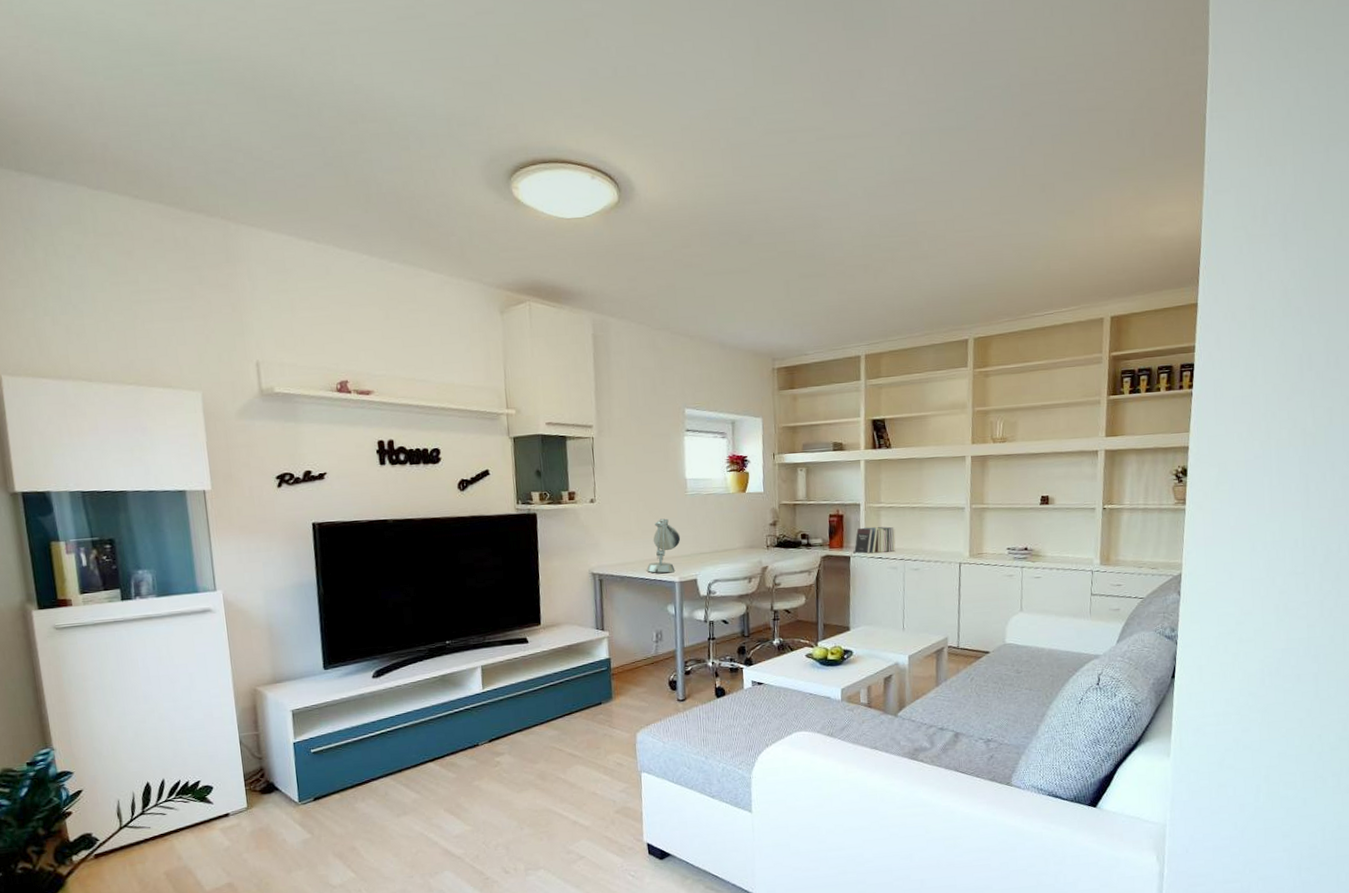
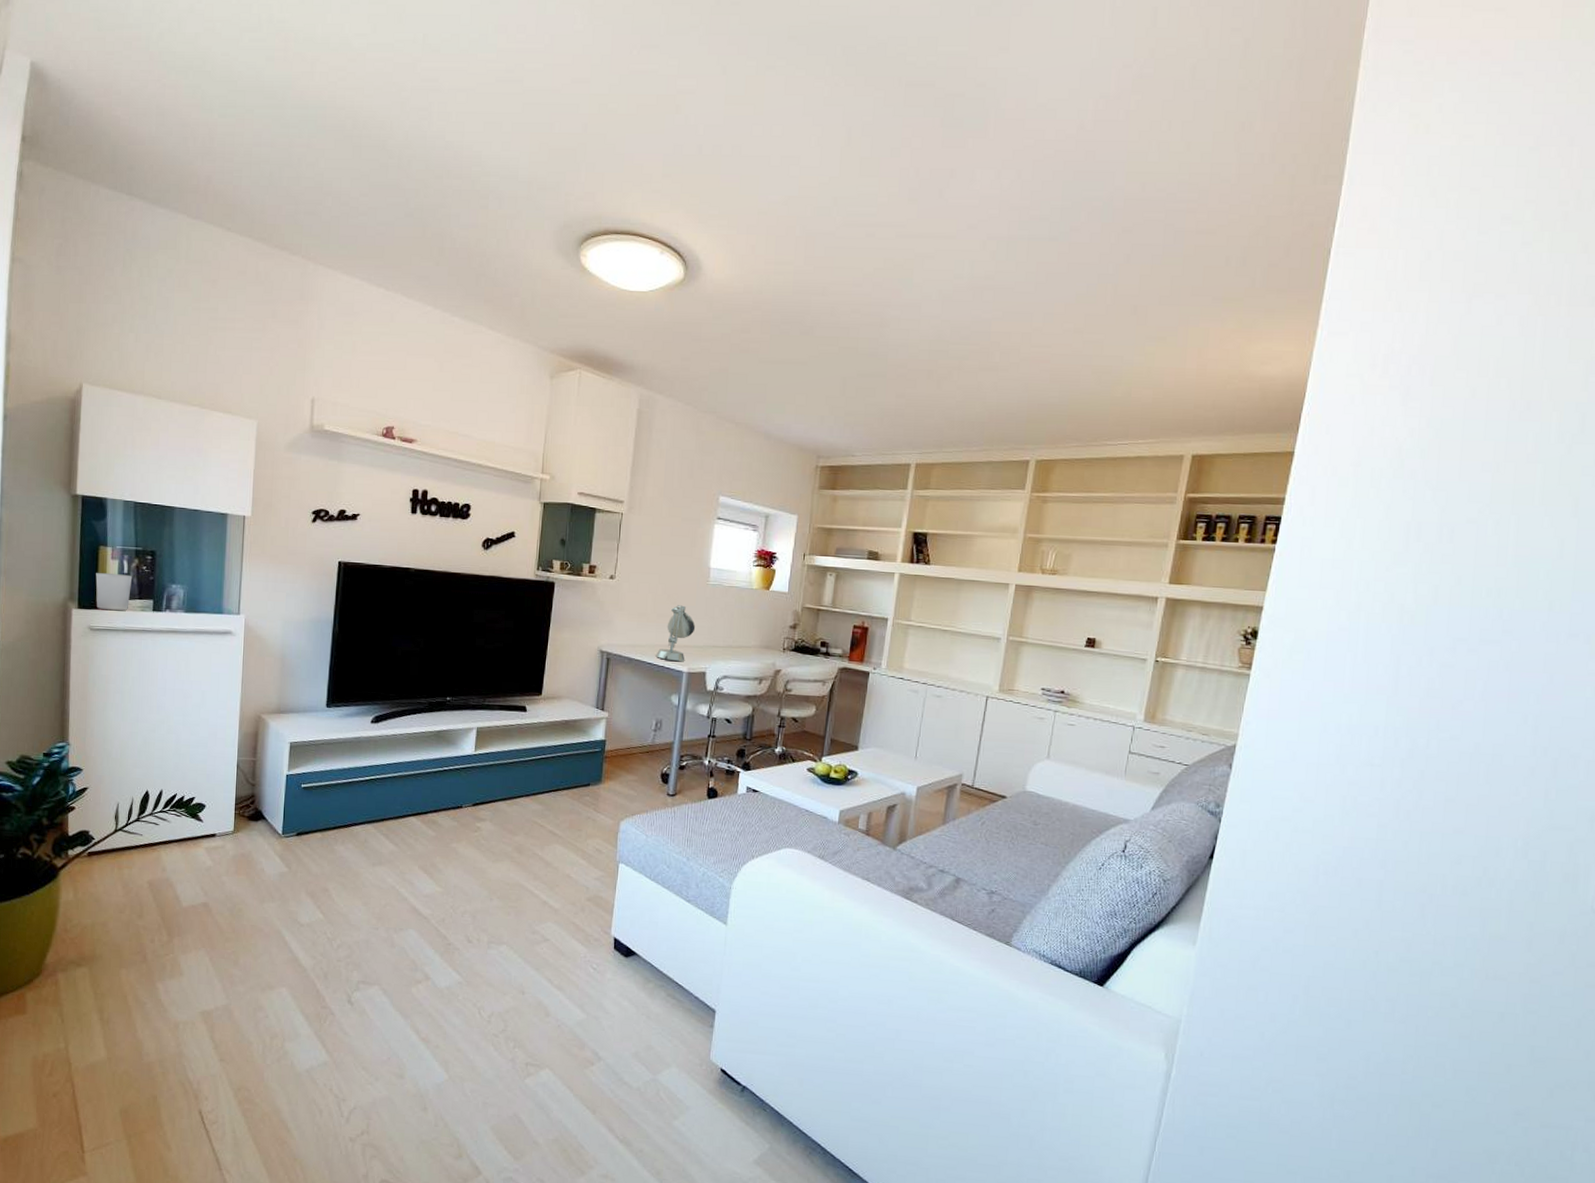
candle holder: none [52,567,95,607] -> present [95,573,133,611]
books: present [854,526,896,554] -> none [875,643,922,674]

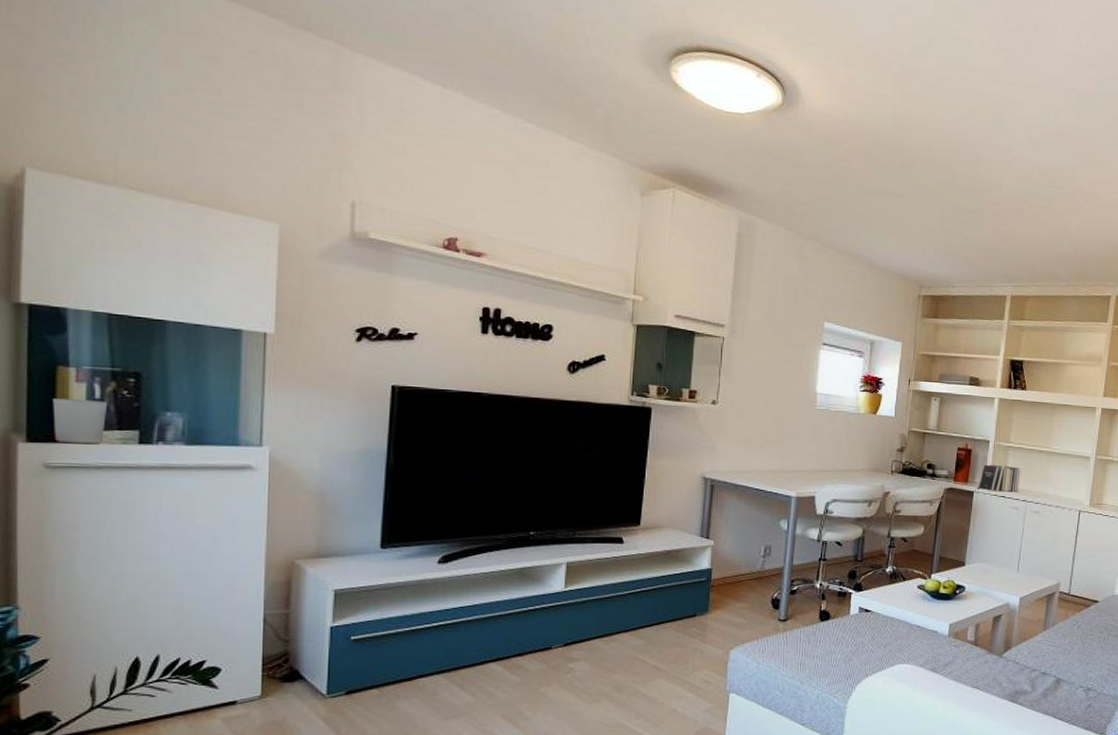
desk lamp: present [655,605,696,662] -> none [762,430,803,487]
books: none [875,643,922,674] -> present [979,464,1021,492]

